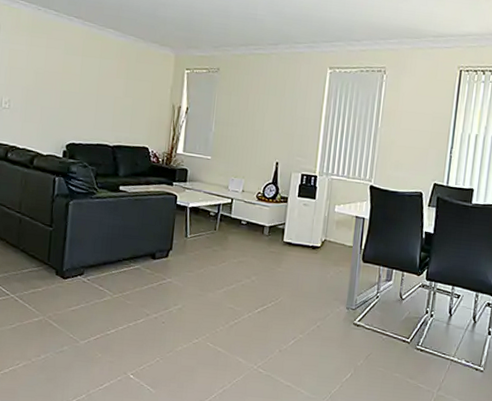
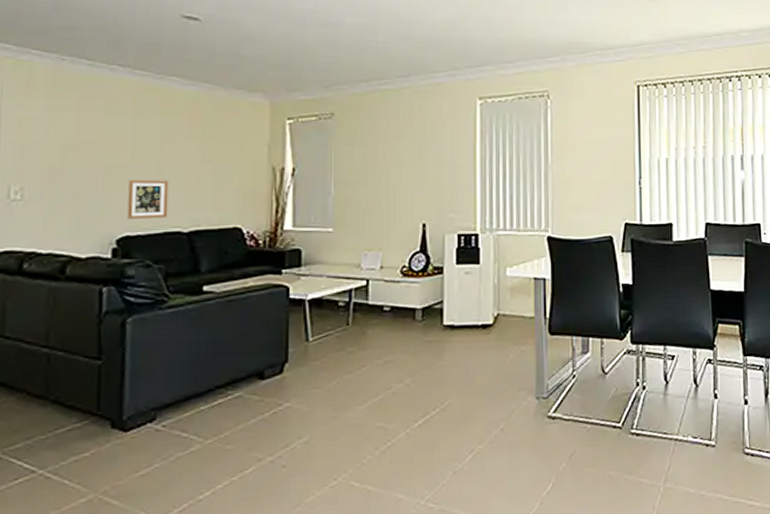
picture frame: none [74,102,102,134] -> present [128,179,169,219]

